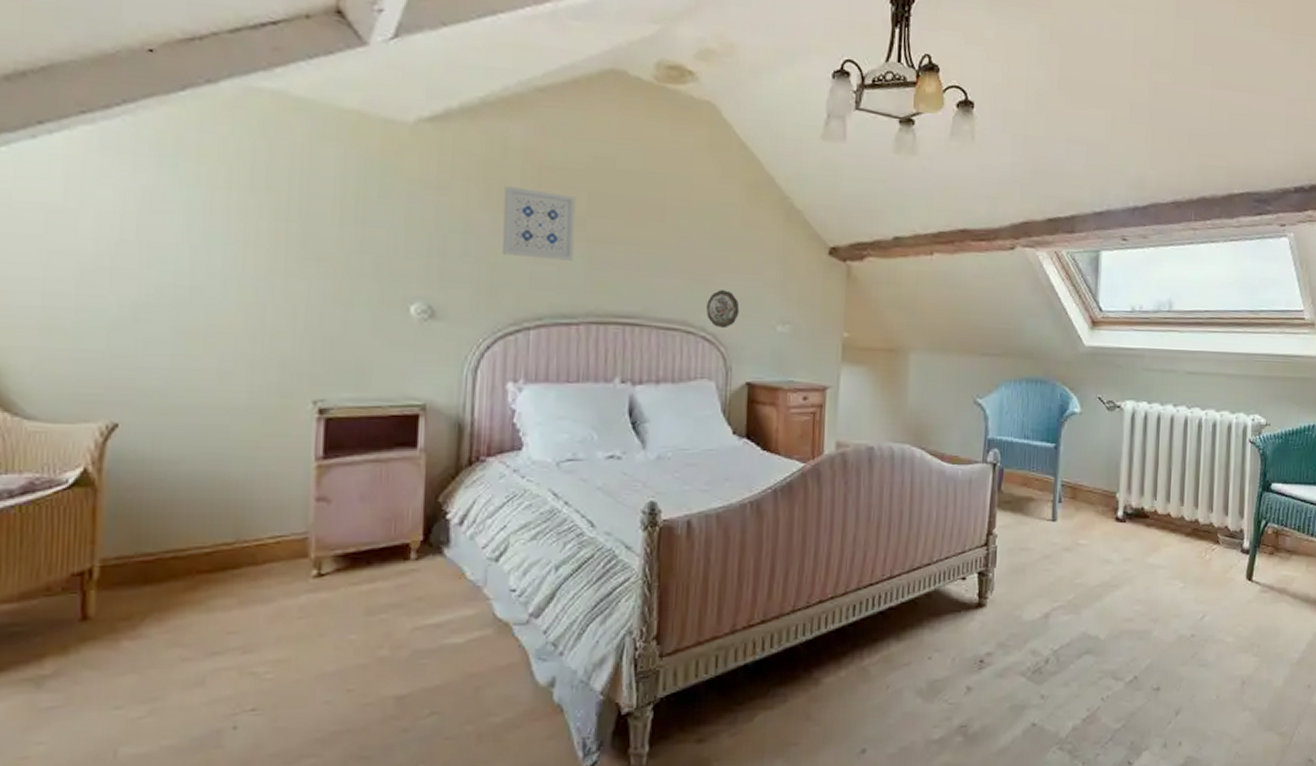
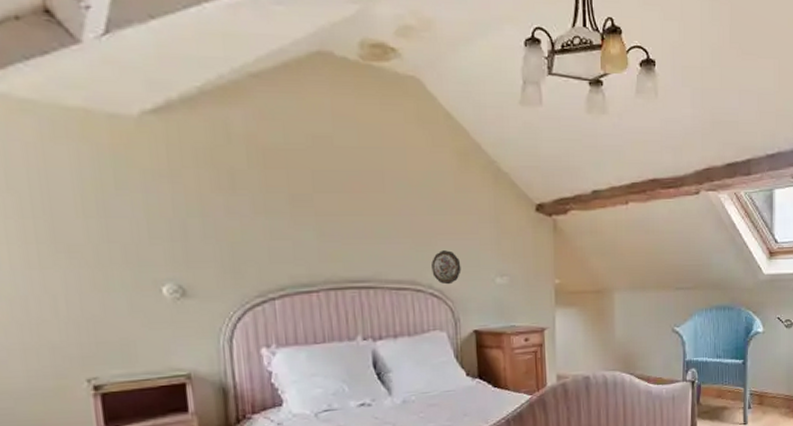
wall art: present [501,185,576,261] -> none [233,169,305,235]

